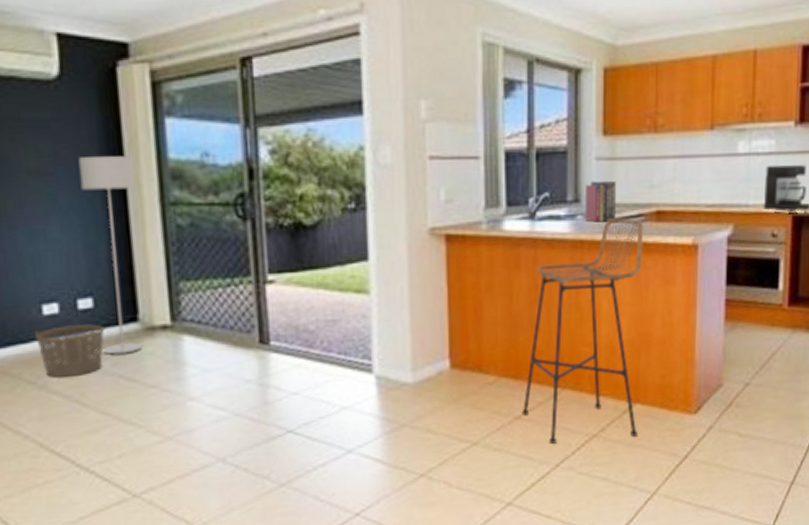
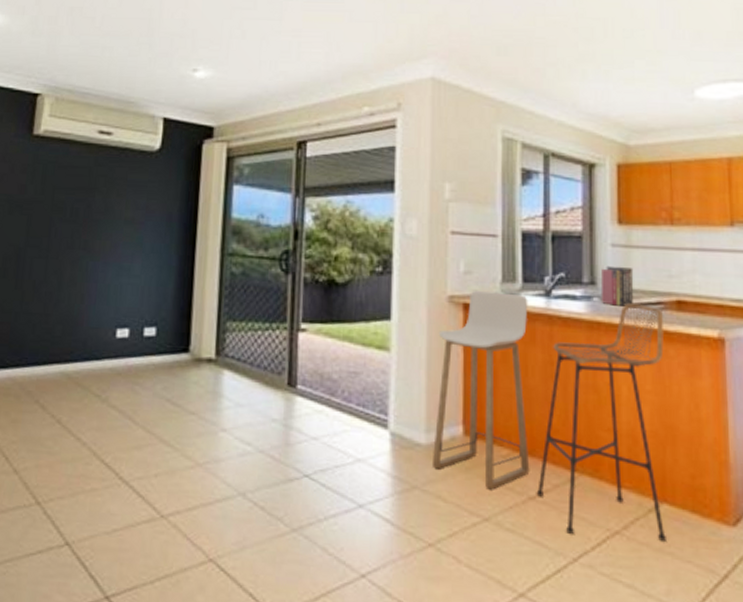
basket: present [35,323,105,377] -> none [107,348,162,395]
floor lamp: present [78,156,142,355] -> none [157,211,205,380]
bar stool: none [419,219,516,416] -> present [431,290,530,490]

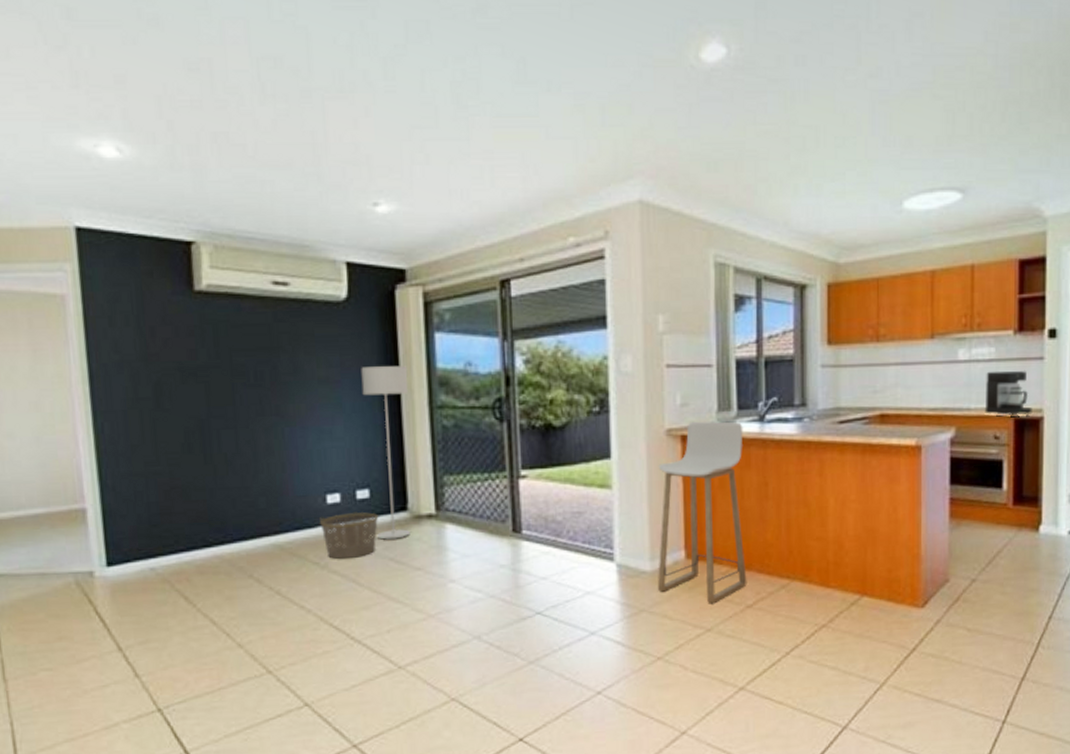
basket: none [107,348,162,395] -> present [320,511,379,559]
floor lamp: none [157,211,205,380] -> present [361,366,410,540]
bar stool: present [536,304,666,541] -> none [753,421,867,632]
books: present [600,265,634,306] -> none [811,386,842,425]

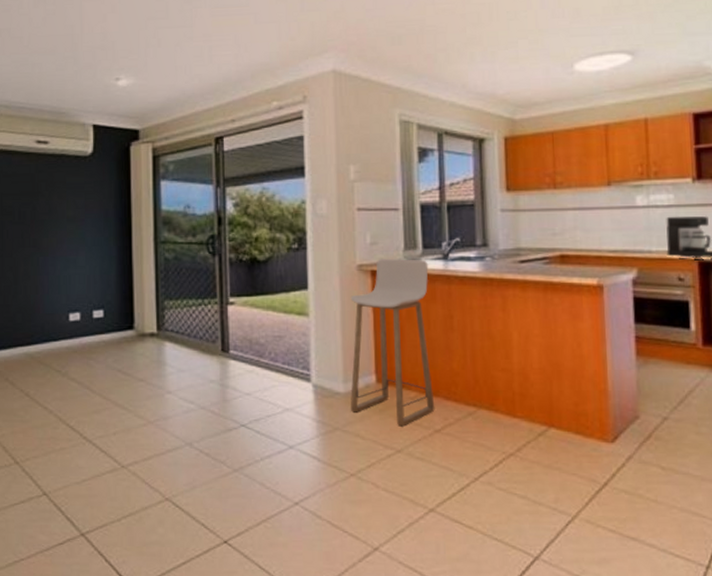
basket: present [320,511,379,559] -> none [63,328,111,368]
floor lamp: present [361,366,410,540] -> none [101,208,138,353]

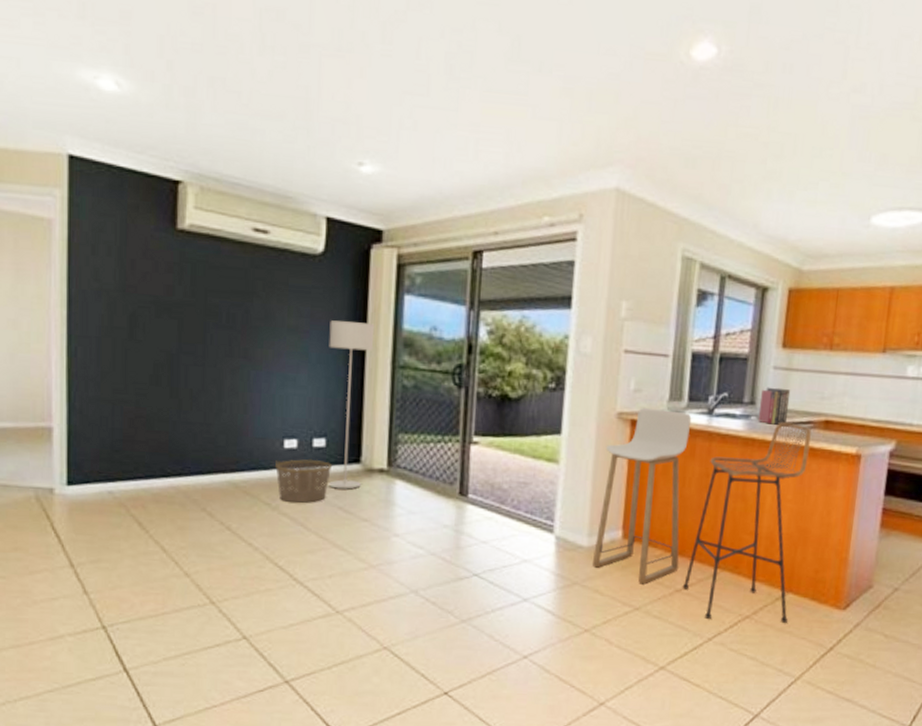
basket: none [63,328,111,368] -> present [275,458,333,503]
floor lamp: none [101,208,138,353] -> present [328,320,375,490]
bar stool: none [441,261,554,459] -> present [682,422,811,623]
books: none [492,228,522,264] -> present [758,387,791,425]

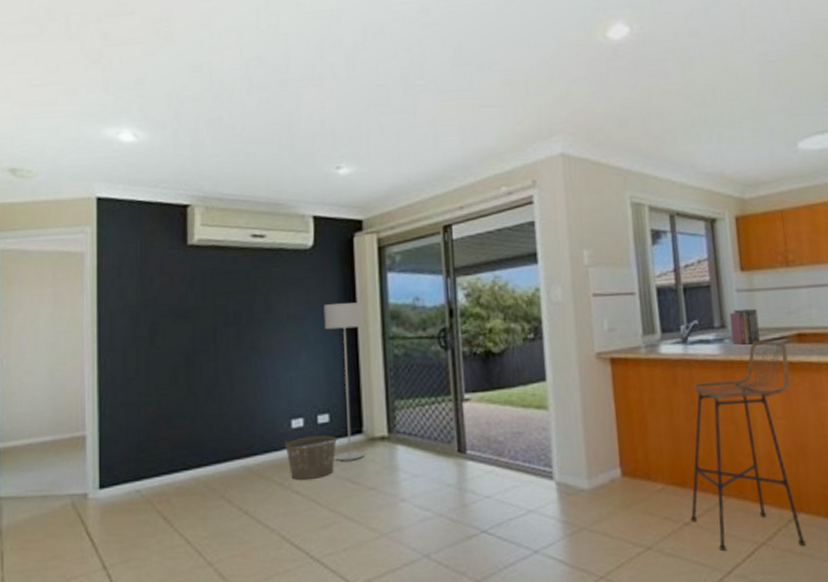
bar stool: present [591,407,692,585] -> none [590,344,683,522]

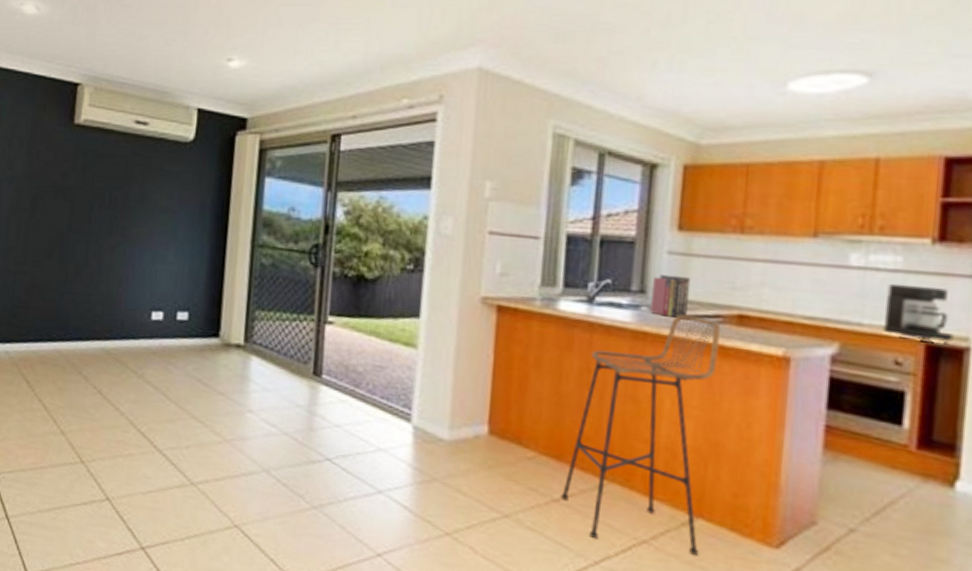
basket: present [285,435,338,480] -> none [143,331,194,373]
floor lamp: present [324,302,365,461] -> none [188,202,237,363]

